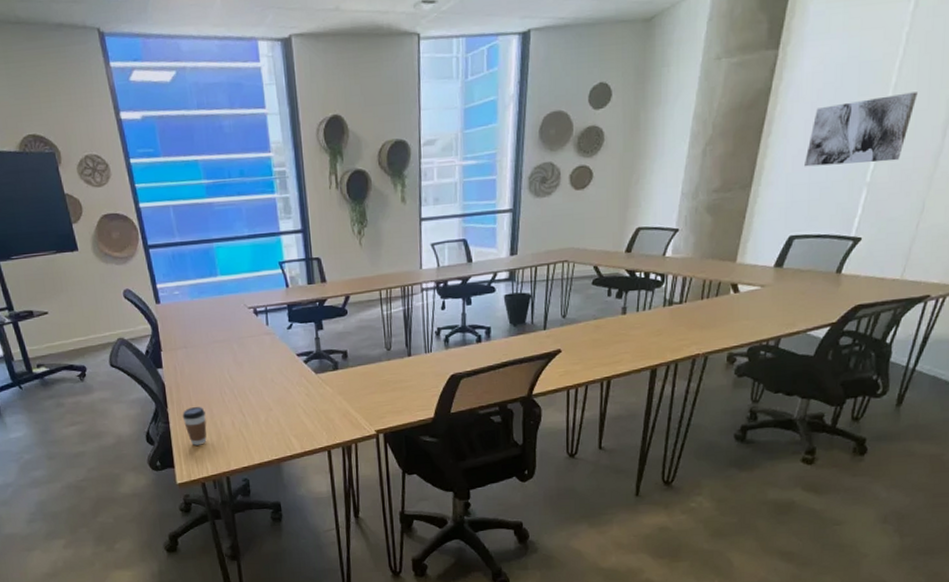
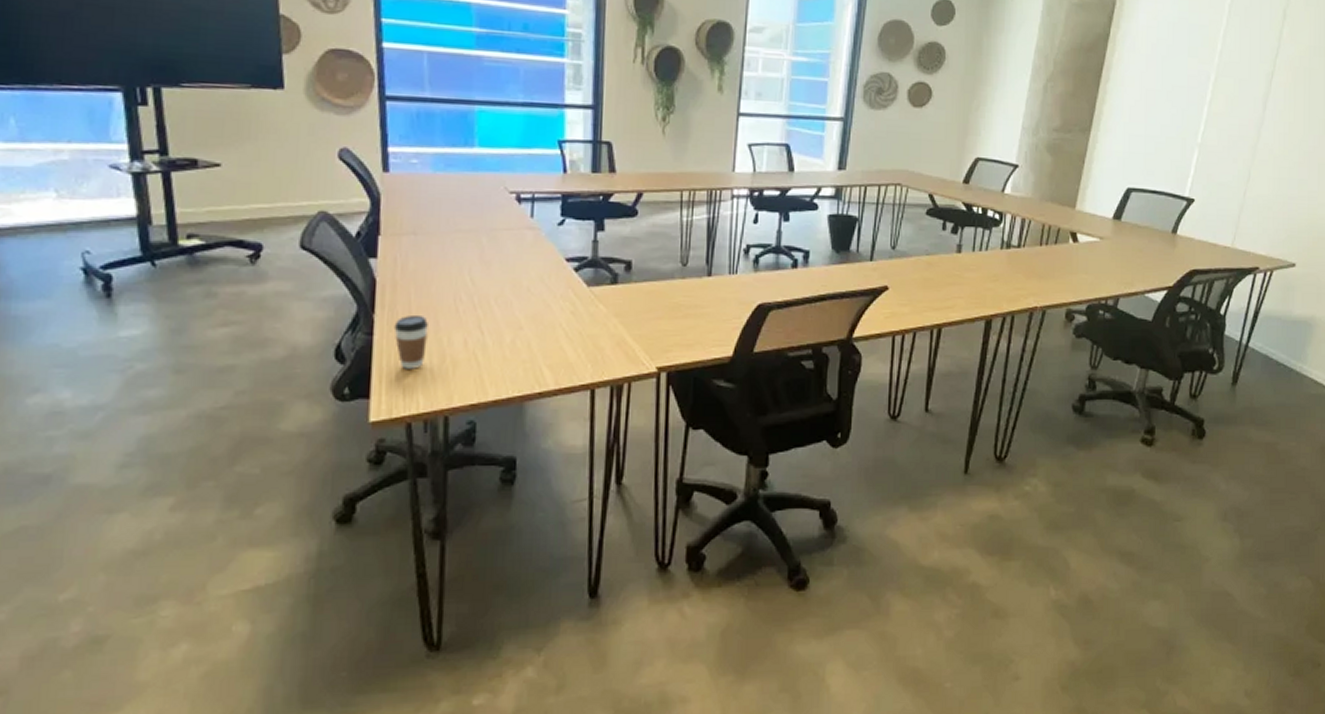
wall art: present [804,92,918,167] -> none [1141,61,1240,126]

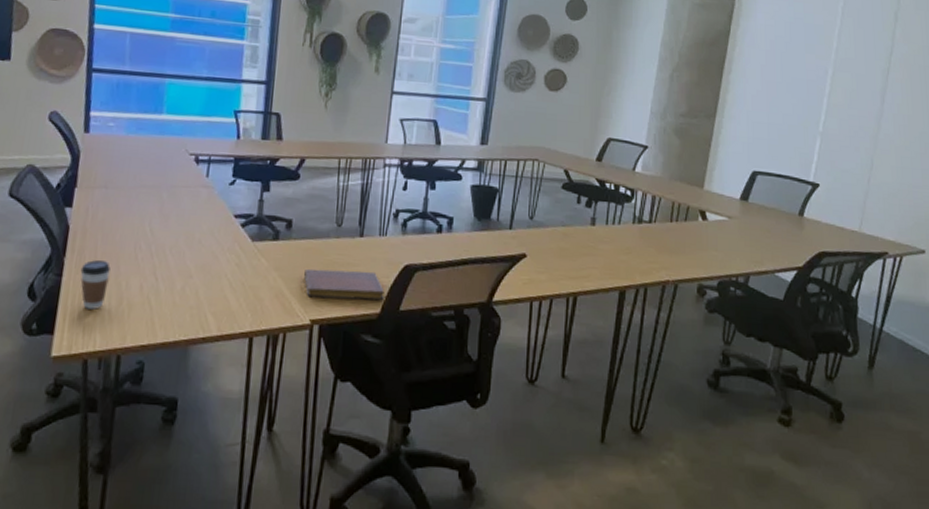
notebook: none [648,313,737,344] -> present [304,269,385,301]

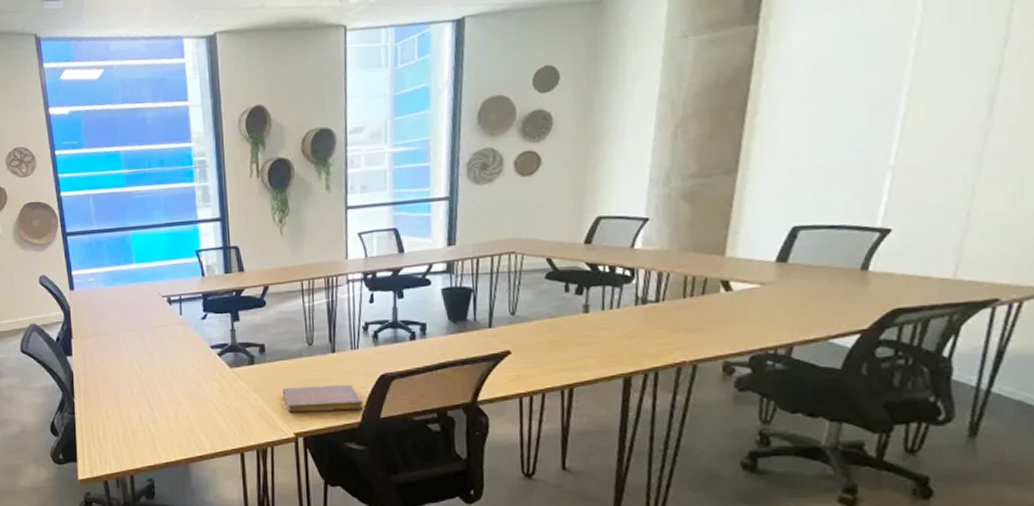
coffee cup: present [80,260,111,310] -> none [88,398,113,439]

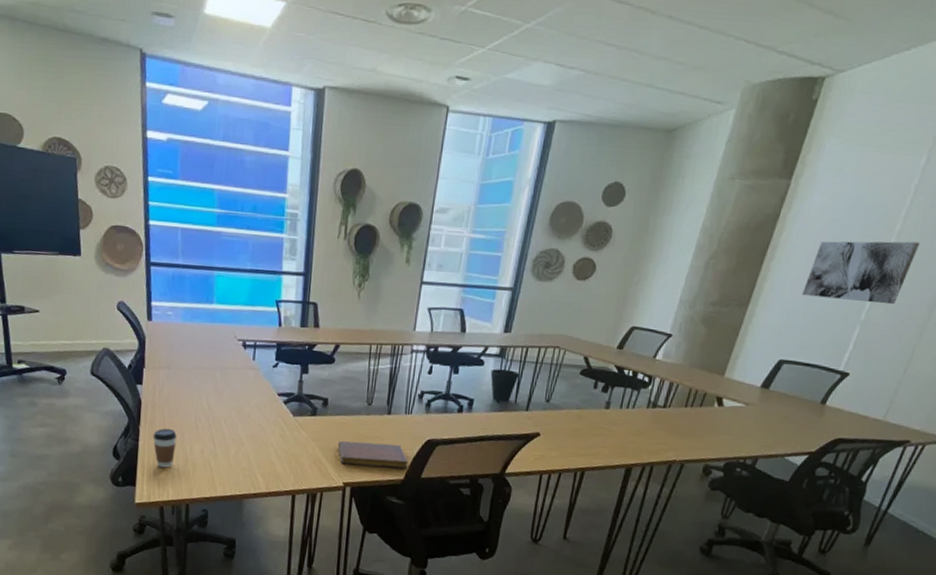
coffee cup: none [88,398,113,439] -> present [153,428,177,468]
wall art: none [804,63,947,149] -> present [802,241,920,305]

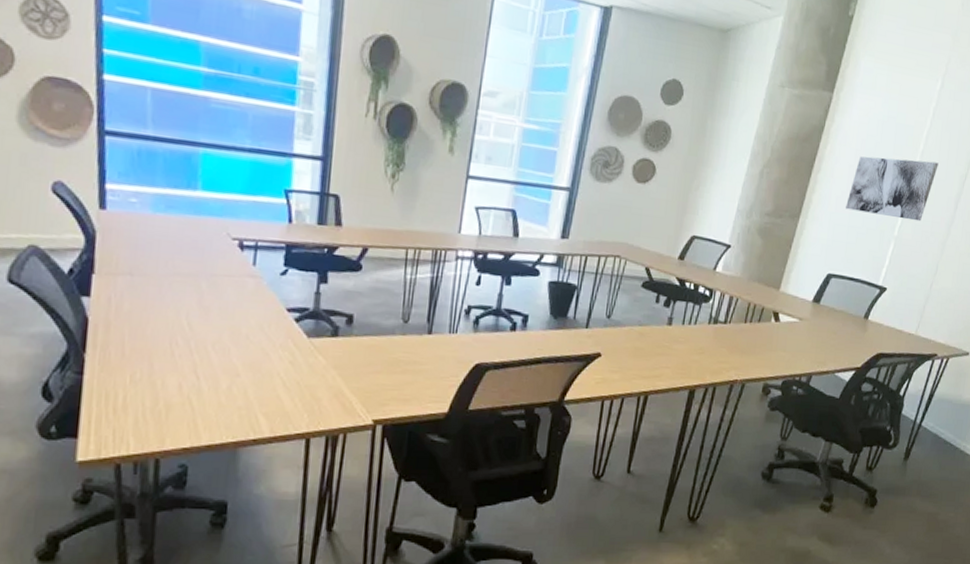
coffee cup: present [153,428,177,468] -> none [105,357,142,411]
notebook: present [338,441,408,469] -> none [366,367,453,400]

